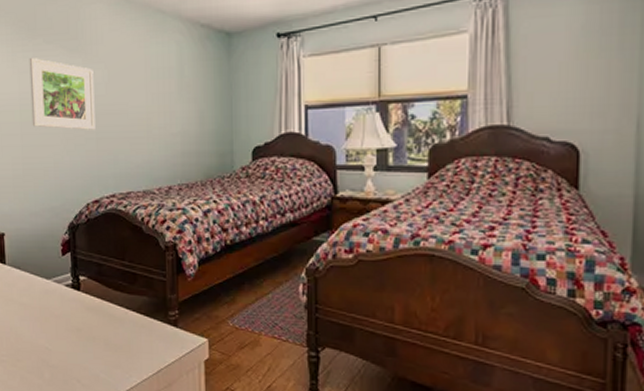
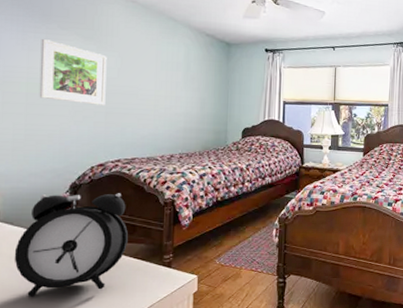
alarm clock: none [23,235,130,349] -> present [14,193,129,297]

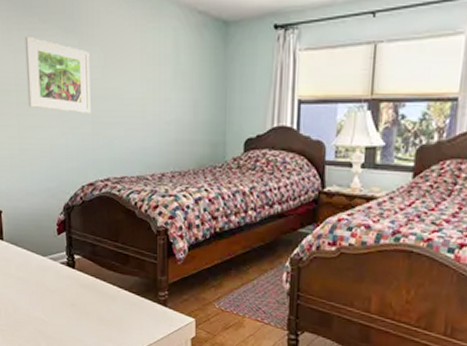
alarm clock: present [14,193,129,297] -> none [21,215,123,322]

